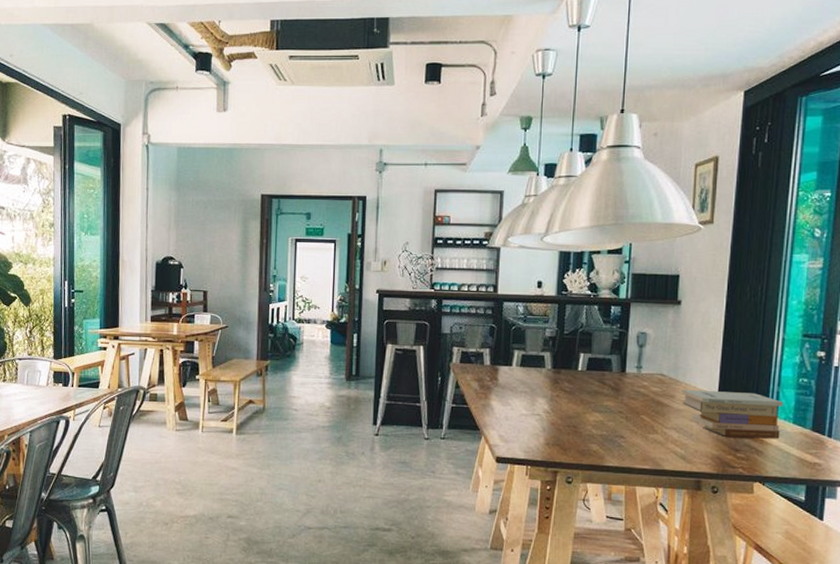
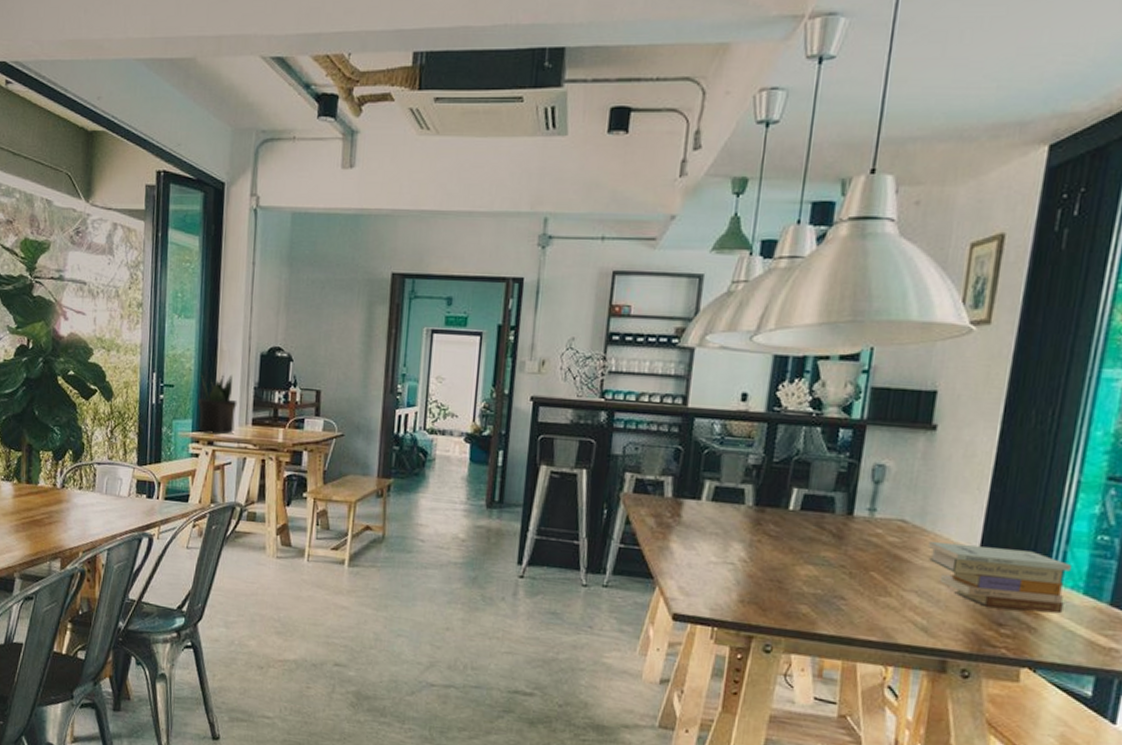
planter: none [105,279,138,331] -> present [198,371,237,435]

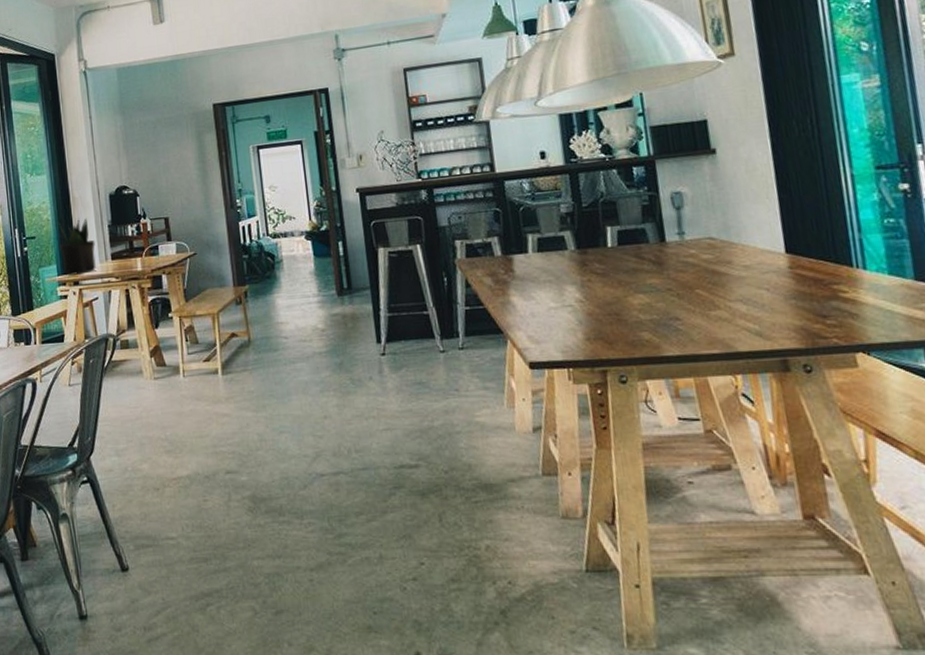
books: present [927,542,1071,614] -> none [738,244,876,302]

